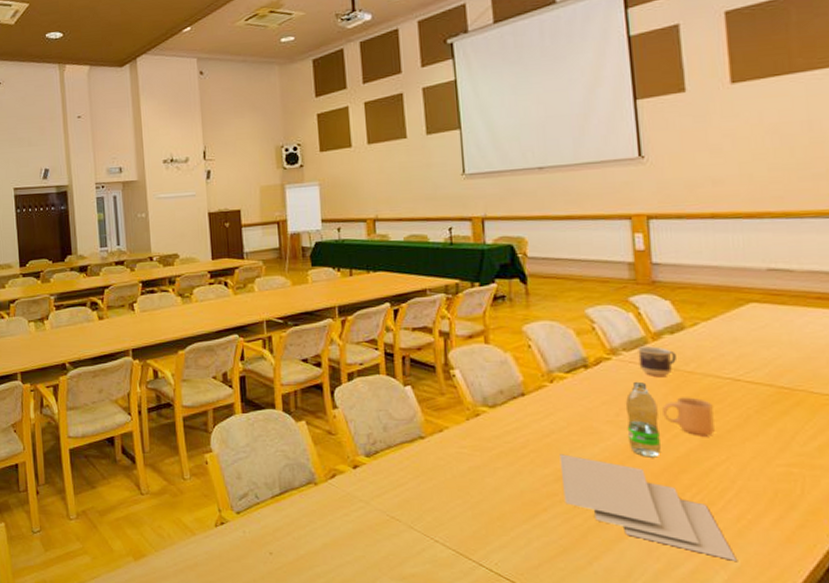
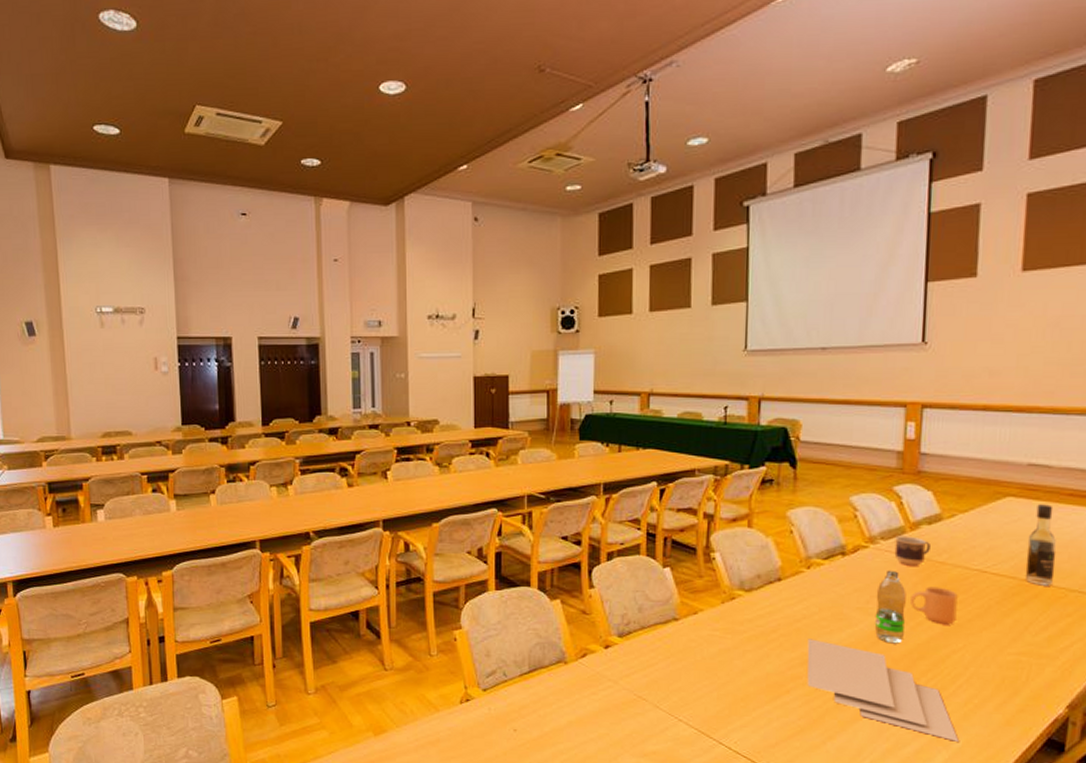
bottle: none [779,309,815,393] -> present [1024,504,1057,586]

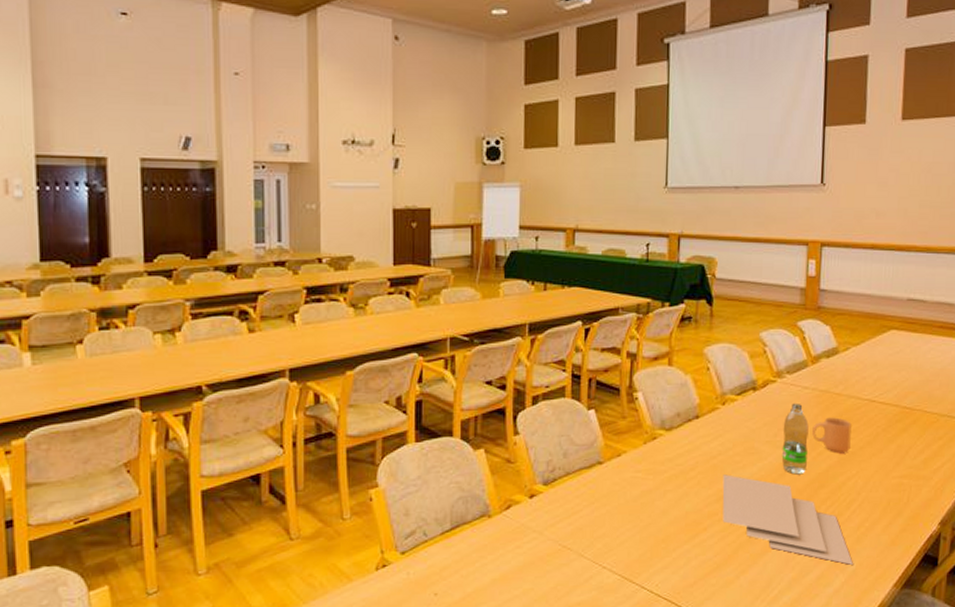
cup: present [894,536,930,567] -> none [798,369,829,399]
bottle: present [1024,504,1057,586] -> none [905,336,930,412]

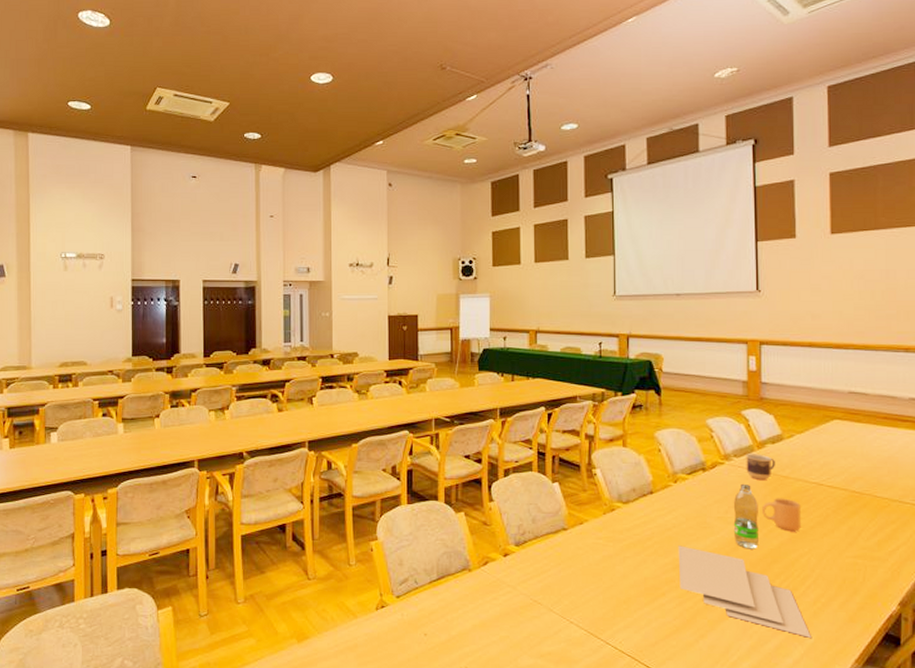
cup: none [798,369,829,399] -> present [746,453,775,481]

